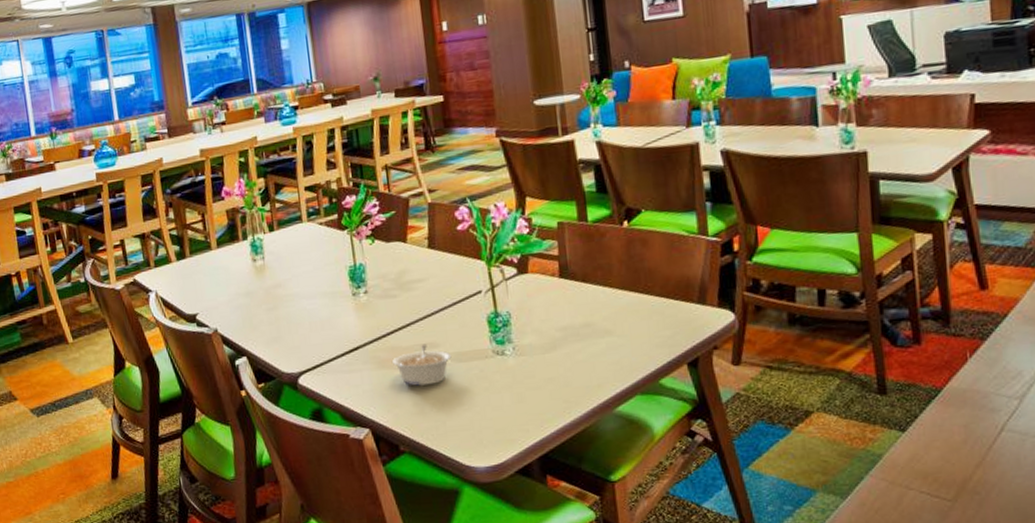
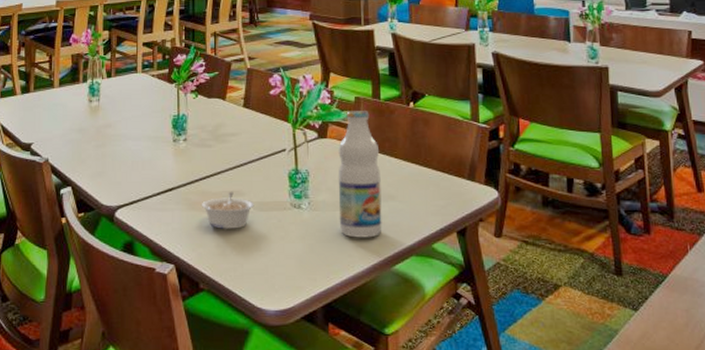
fruit juice: none [542,237,600,382] -> present [338,111,382,238]

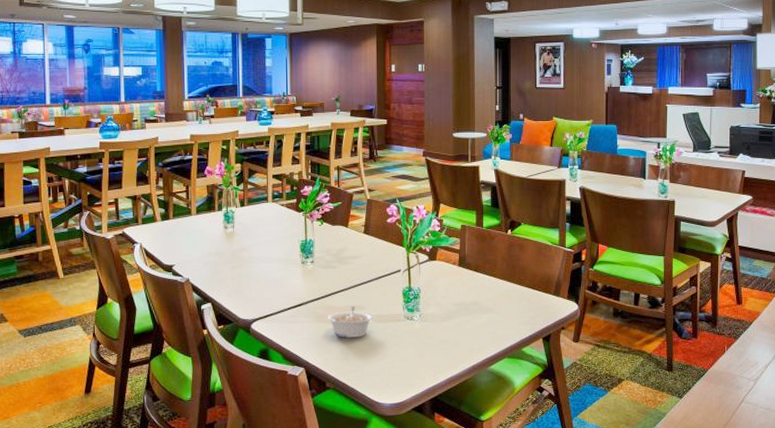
fruit juice: present [338,111,382,238] -> none [445,237,481,344]

